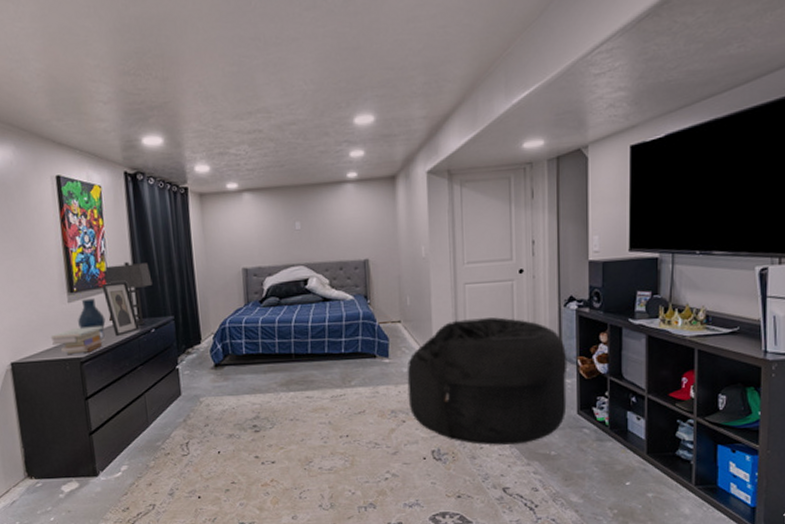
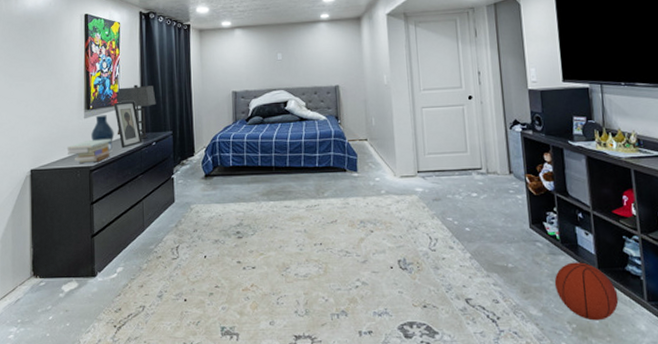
bean bag chair: present [407,317,568,445] -> none [373,137,520,256]
basketball: none [599,448,665,506] -> present [554,262,619,321]

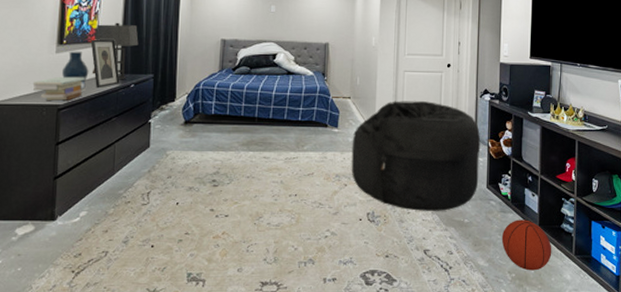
bean bag chair: none [373,137,520,256] -> present [351,101,481,211]

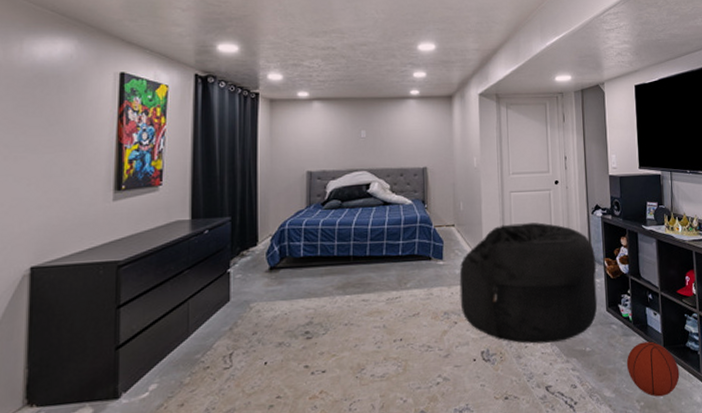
books: present [32,76,85,102] -> none [85,226,149,258]
vase: present [61,51,89,91] -> none [120,197,154,242]
picture frame: present [90,39,120,89] -> none [154,181,191,238]
table lamp: present [96,22,139,80] -> none [161,160,212,227]

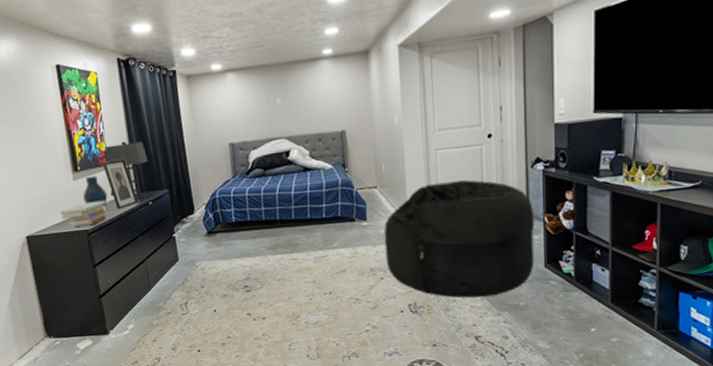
books: none [85,226,149,258] -> present [59,200,105,228]
vase: none [120,197,154,242] -> present [82,175,108,214]
picture frame: none [154,181,191,238] -> present [102,159,138,210]
table lamp: none [161,160,212,227] -> present [104,141,148,199]
basketball: present [626,341,680,397] -> none [565,297,628,350]

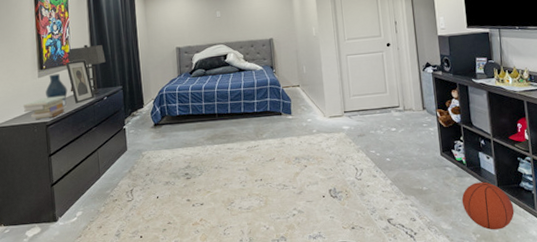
bean bag chair: present [384,180,535,298] -> none [306,80,432,184]
basketball: none [565,297,628,350] -> present [461,182,515,230]

